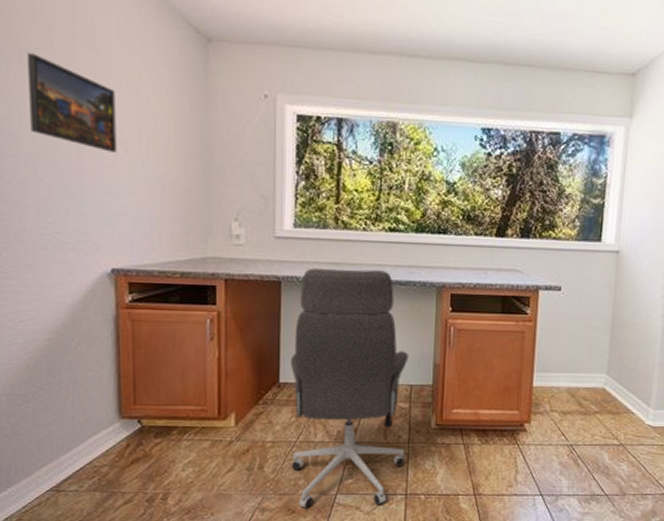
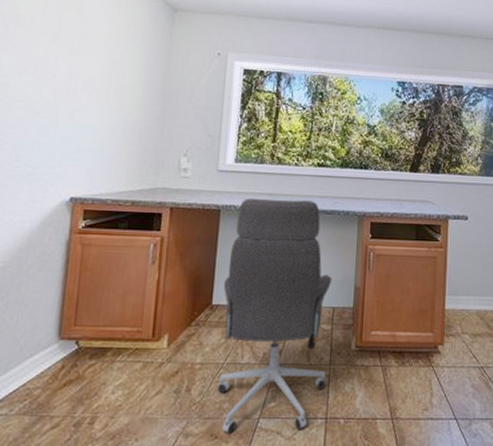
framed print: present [27,53,117,153] -> none [17,18,94,98]

